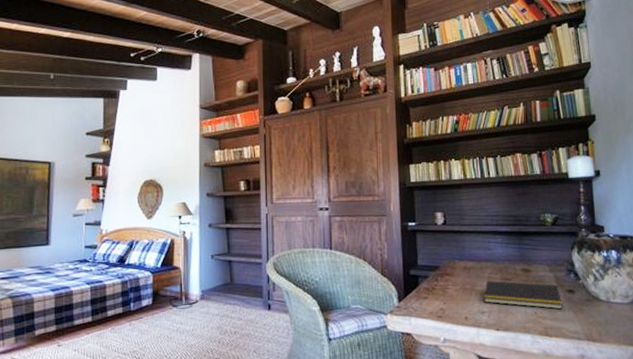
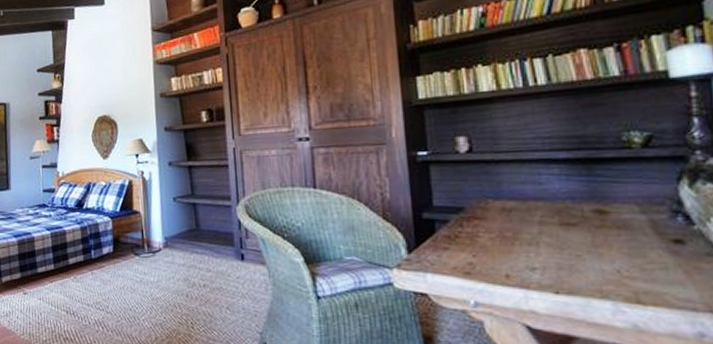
notepad: present [484,281,563,310] -> none [533,226,665,267]

